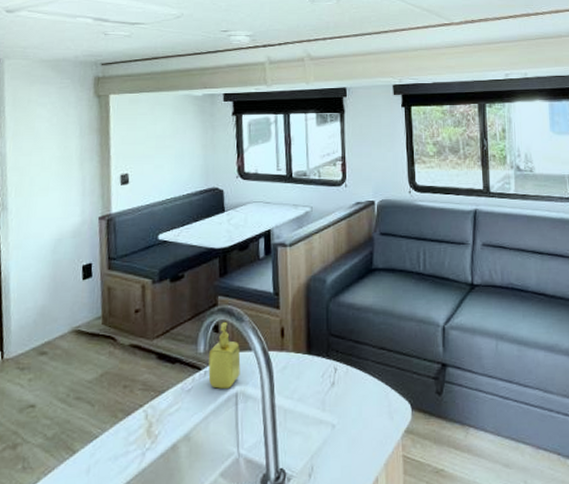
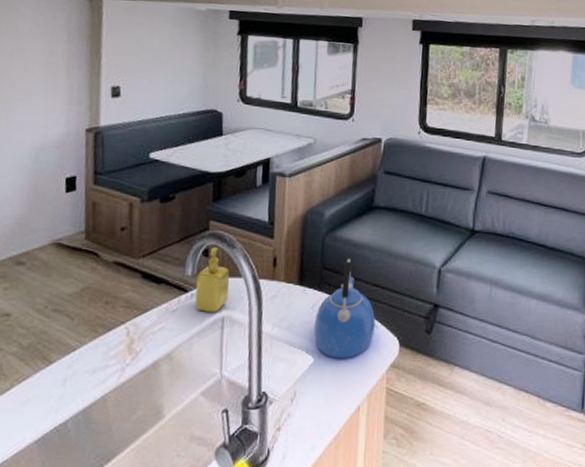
kettle: none [325,323,386,428] -> present [313,258,376,359]

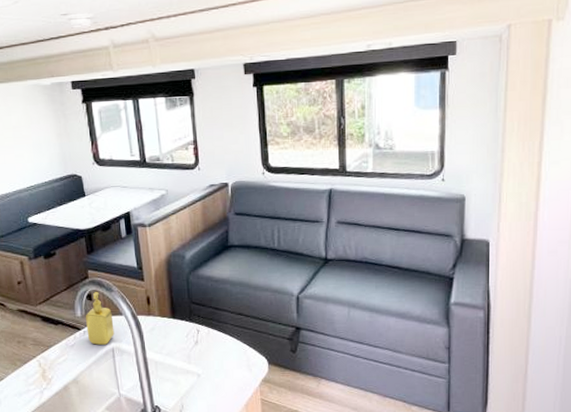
kettle: present [313,258,376,359] -> none [190,293,244,377]

